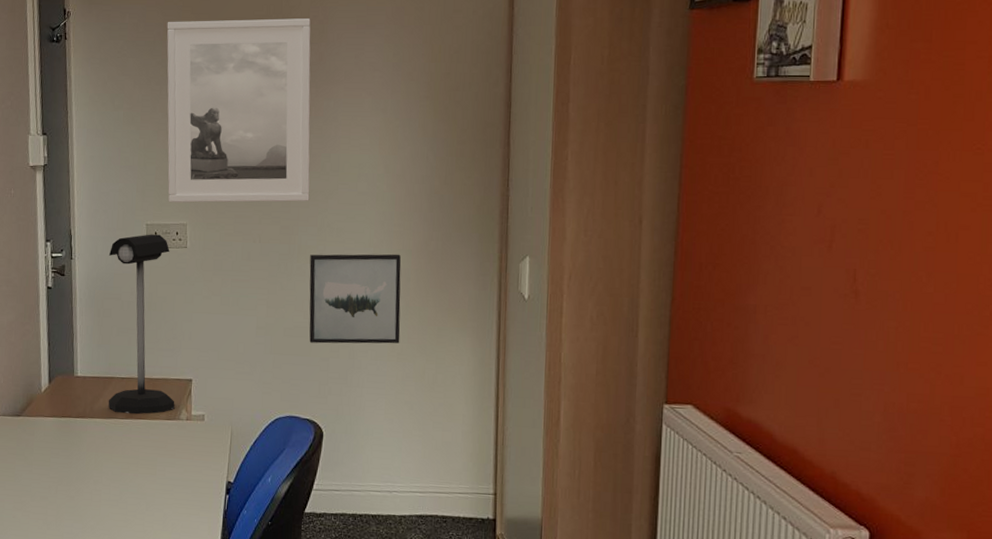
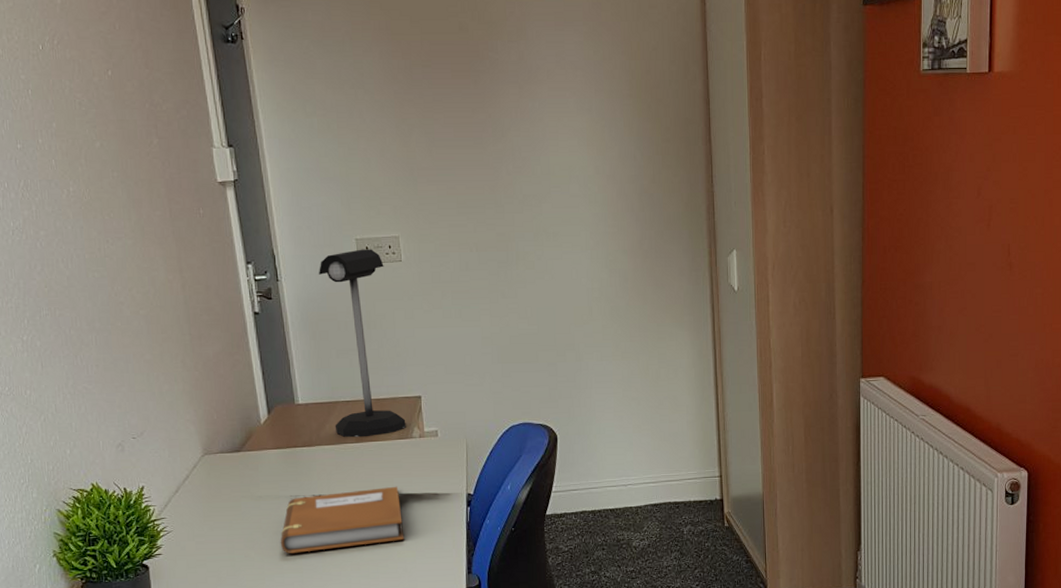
notebook: none [45,465,162,520] -> present [280,486,405,553]
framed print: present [166,18,311,203] -> none [355,15,523,215]
wall art: present [309,254,401,344] -> none [529,254,623,349]

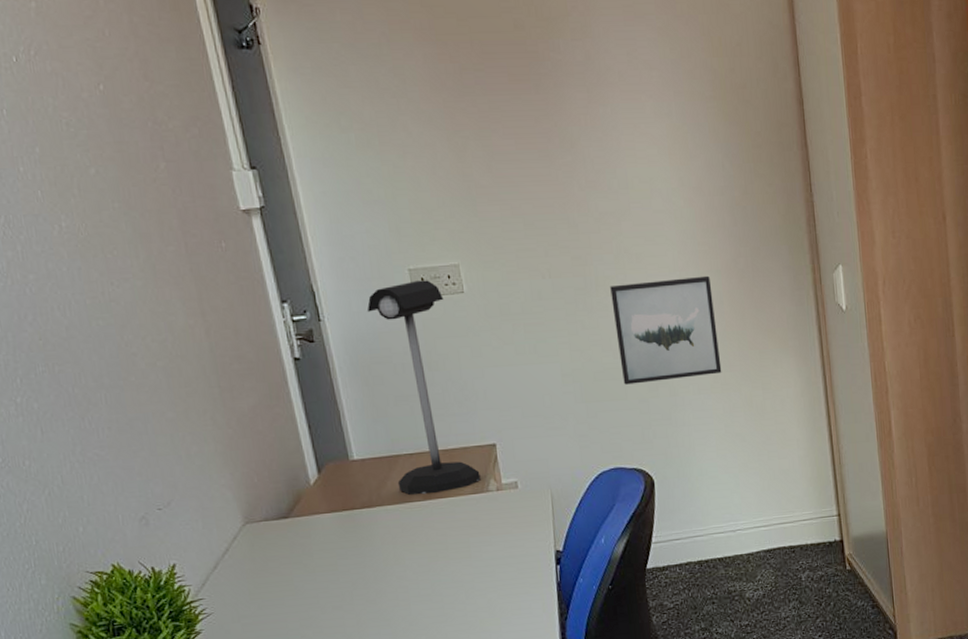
notebook: present [280,486,405,553] -> none [341,546,487,630]
wall art: none [529,254,623,349] -> present [610,275,722,385]

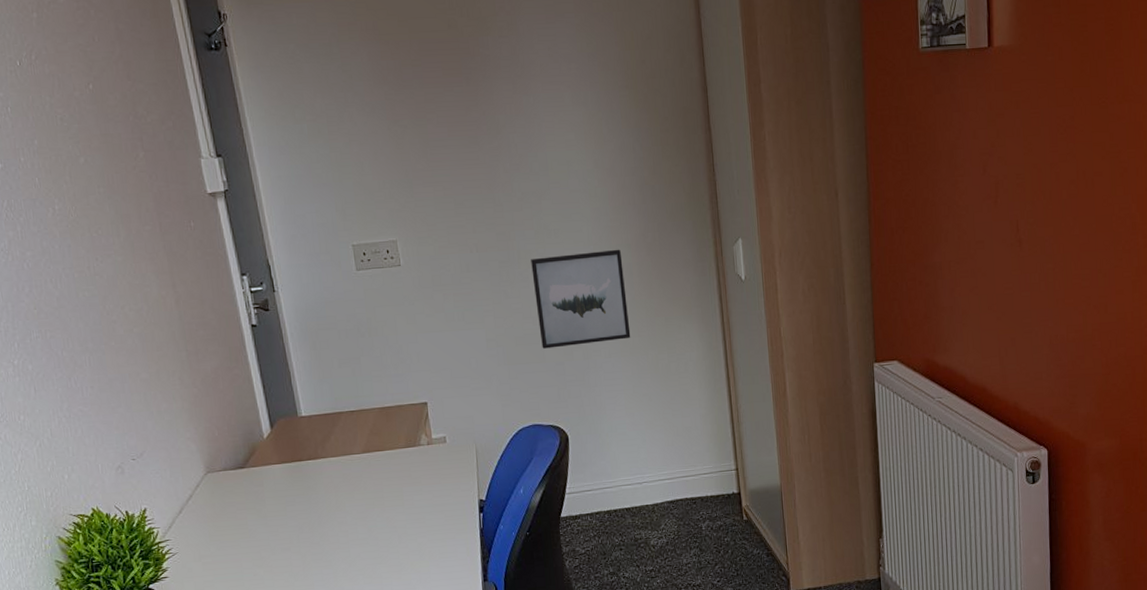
desk lamp: present [367,280,481,496] -> none [315,254,413,449]

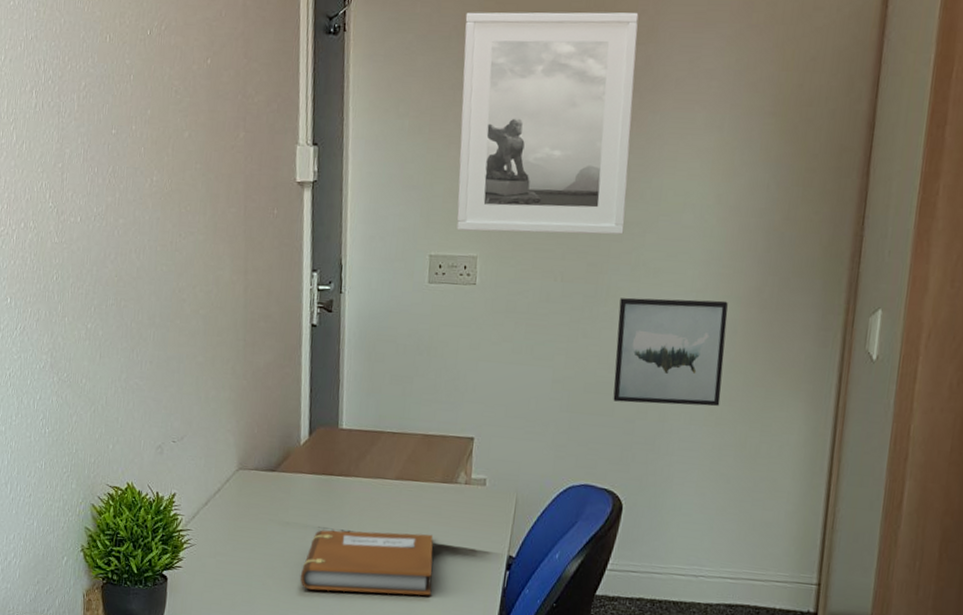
notebook: none [289,495,417,570] -> present [300,530,434,596]
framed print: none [341,10,522,220] -> present [456,12,639,235]

